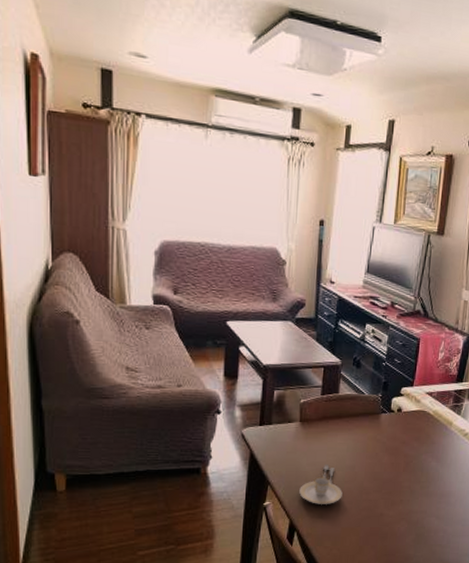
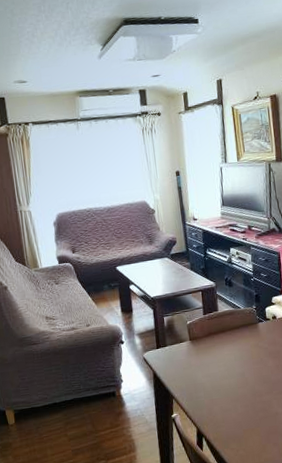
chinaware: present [299,464,343,504] -> none [200,374,238,411]

